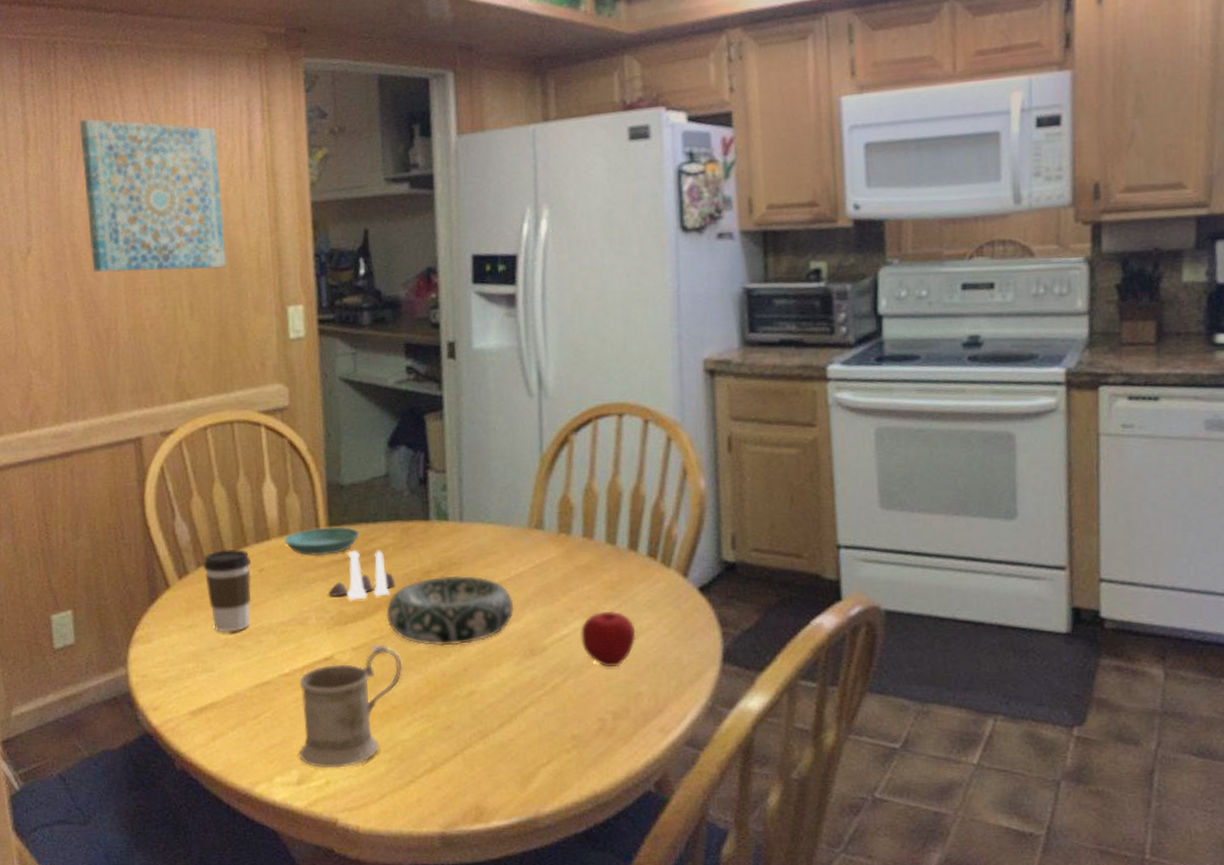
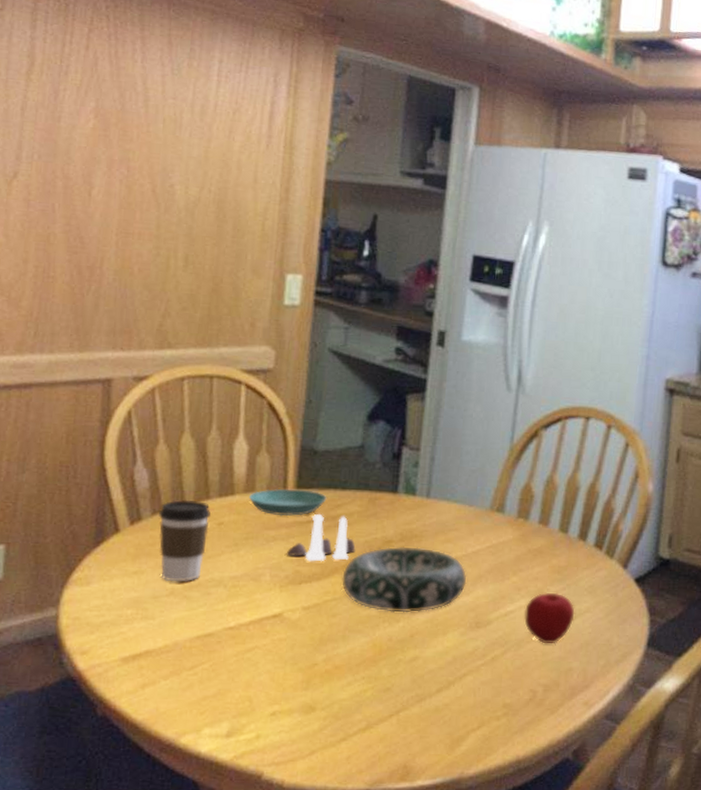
wall art: present [79,118,227,273] -> none [85,56,238,227]
mug: present [299,644,403,769] -> none [232,605,351,723]

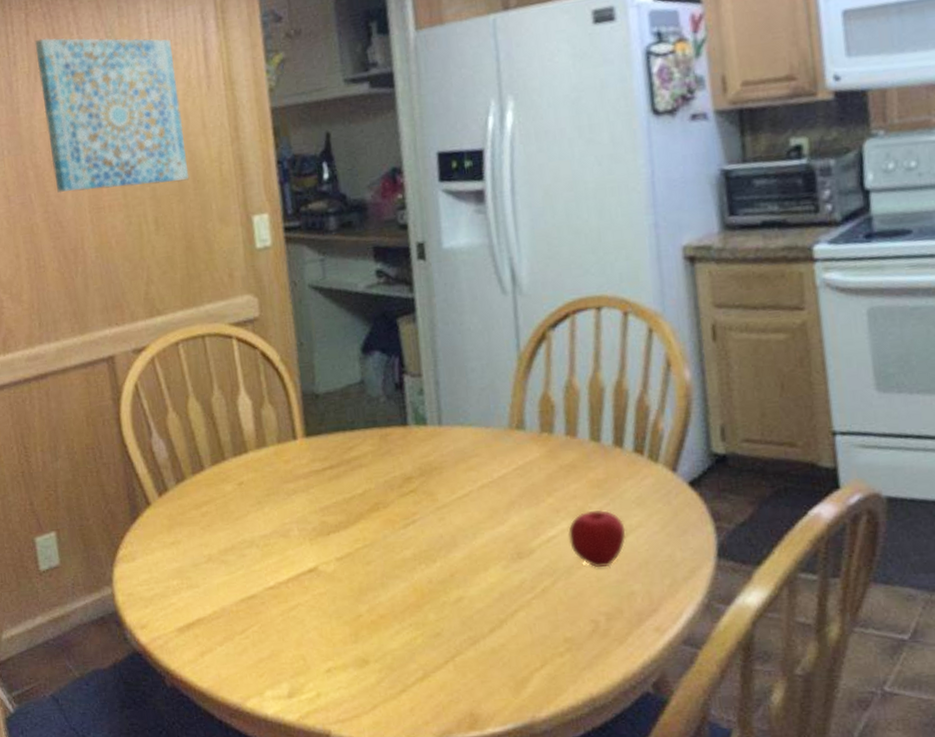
wall art: none [85,56,238,227] -> present [34,37,190,193]
coffee cup: present [158,499,211,582] -> none [181,464,233,548]
saucer: present [249,488,327,516] -> none [262,436,338,468]
salt and pepper shaker set: present [287,513,356,562] -> none [309,458,377,511]
decorative bowl: present [342,546,467,613] -> none [368,479,499,553]

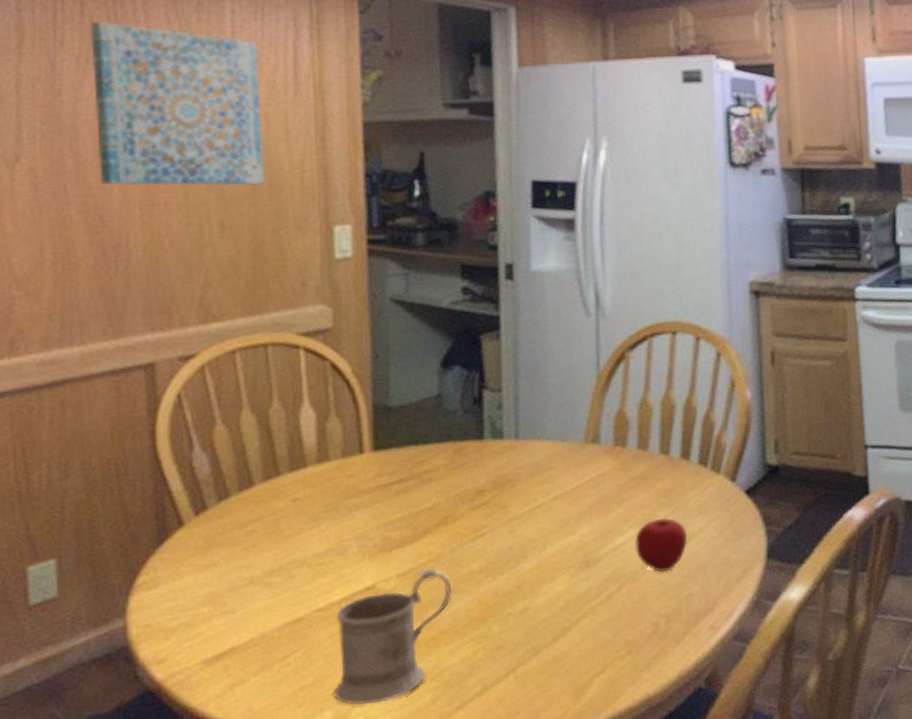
mug: none [285,553,388,681] -> present [334,568,452,706]

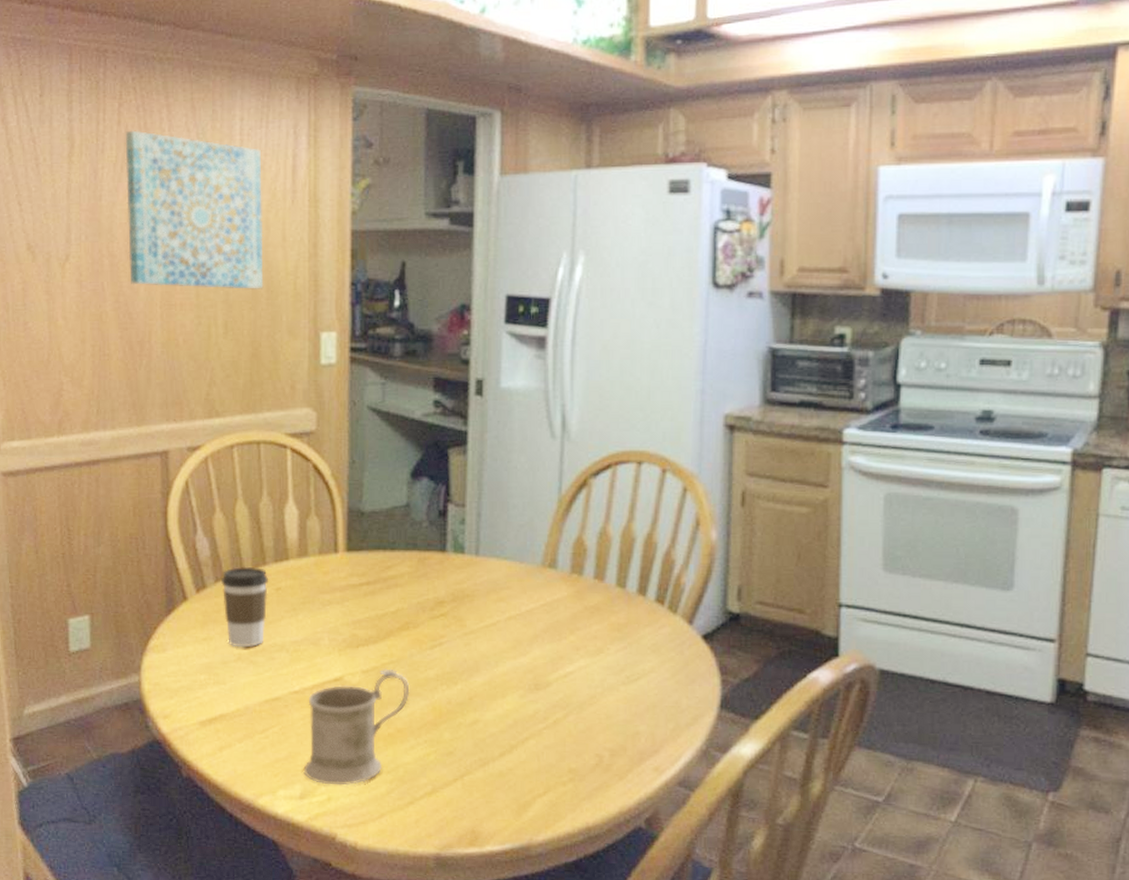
coffee cup: none [224,479,283,570] -> present [220,566,268,648]
apple: present [635,517,688,573] -> none [585,651,639,707]

